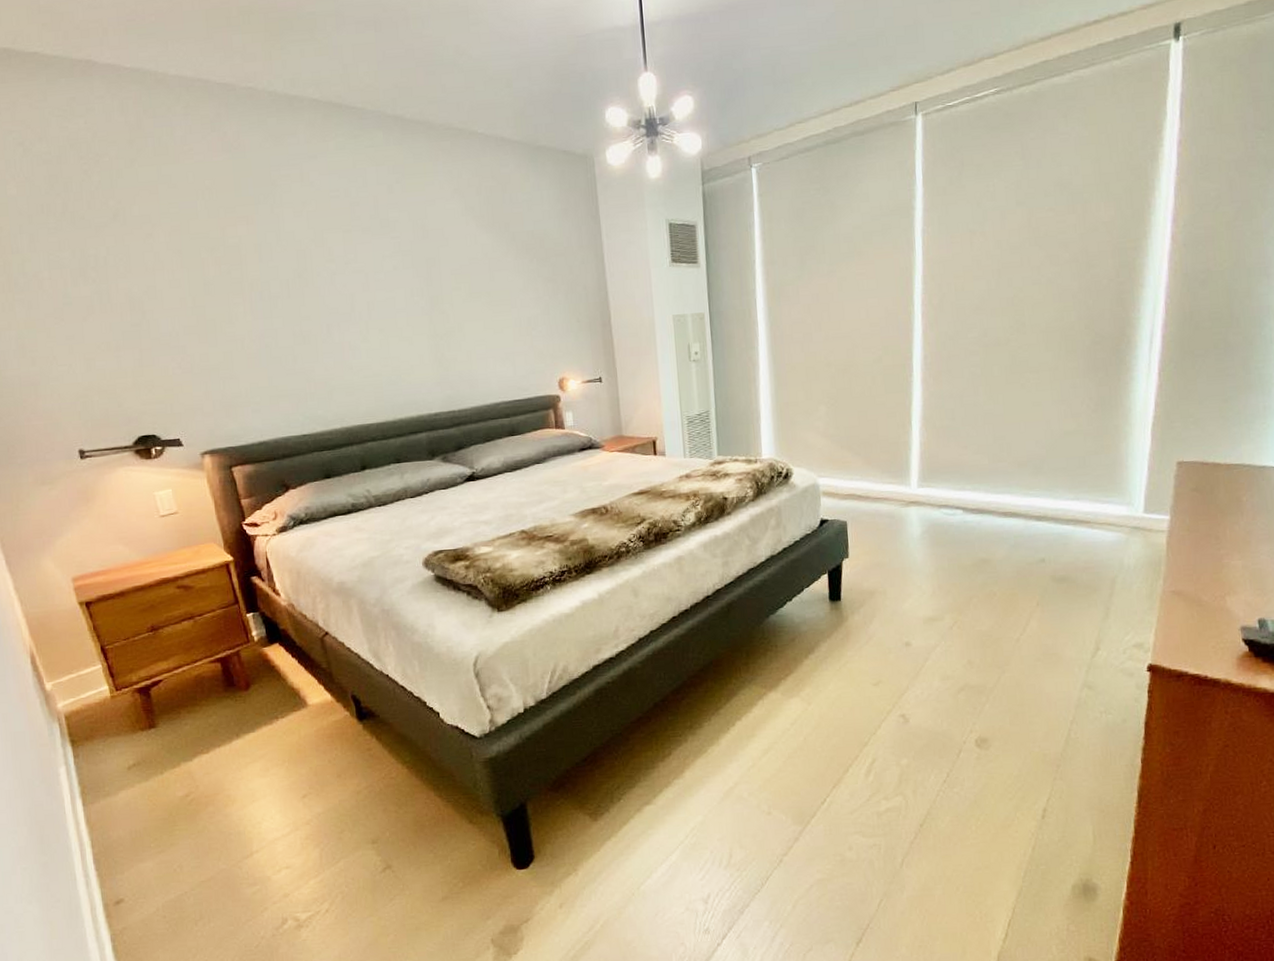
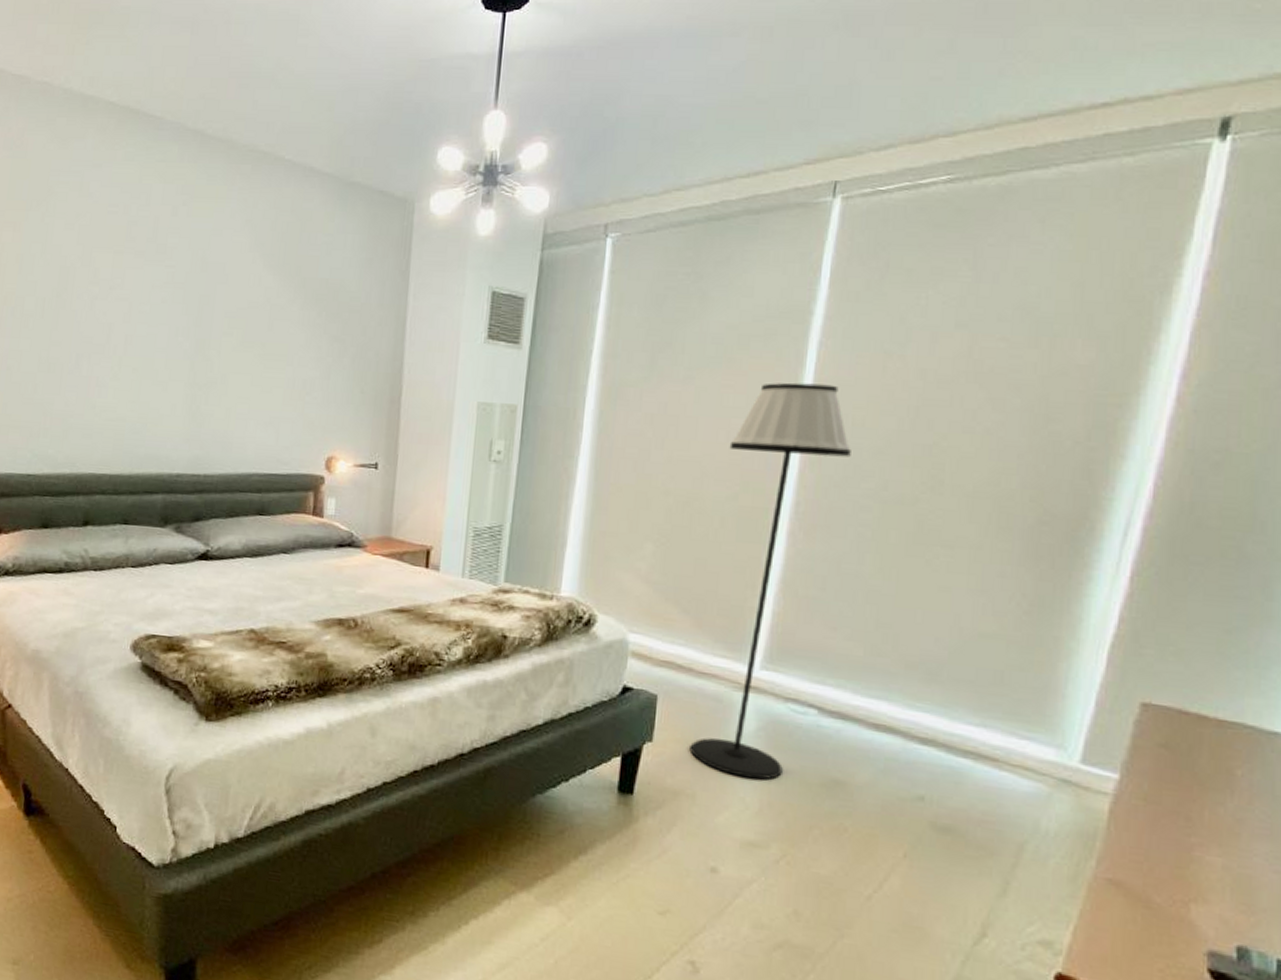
floor lamp: none [869,262,958,571] -> present [689,382,851,780]

